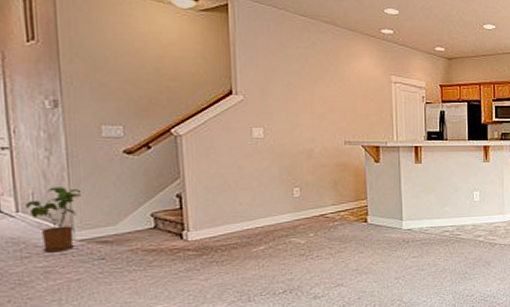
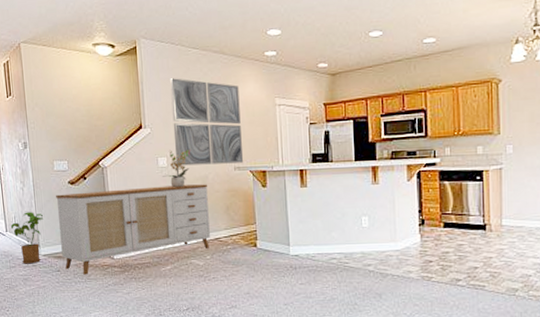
sideboard: none [103,158,314,262] -> present [56,184,210,275]
potted plant: none [257,120,294,160] -> present [163,149,191,187]
wall art: none [270,43,356,138] -> present [170,78,244,166]

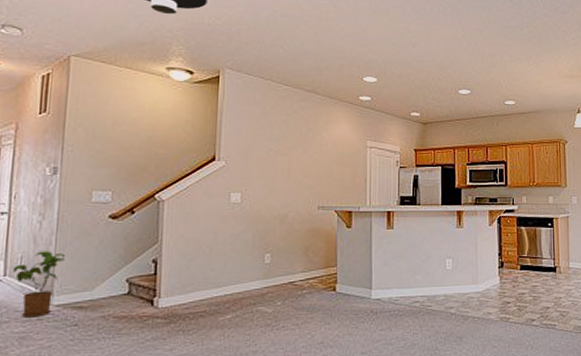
sideboard: present [56,184,210,275] -> none [84,223,285,329]
potted plant: present [163,149,191,187] -> none [234,185,271,225]
wall art: present [170,78,244,166] -> none [251,112,330,203]

